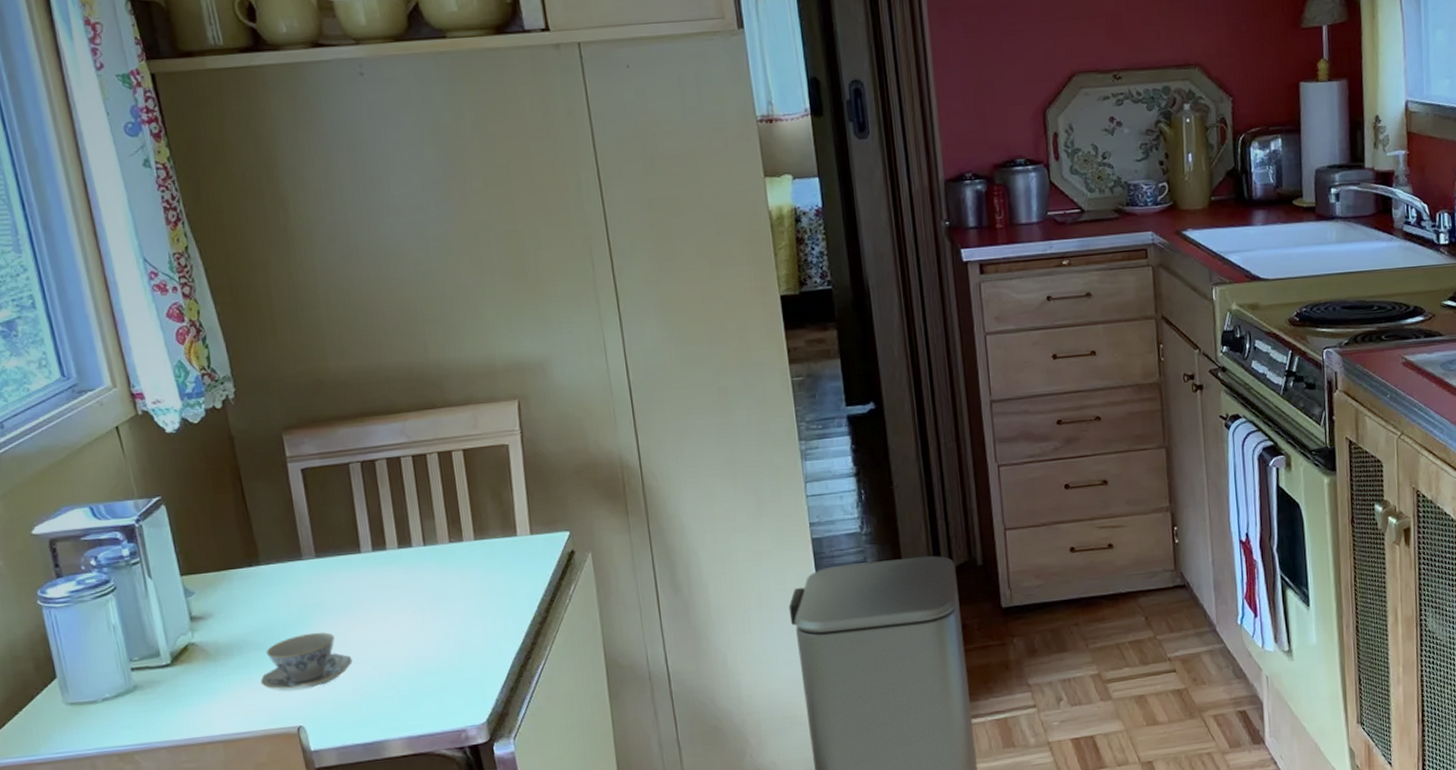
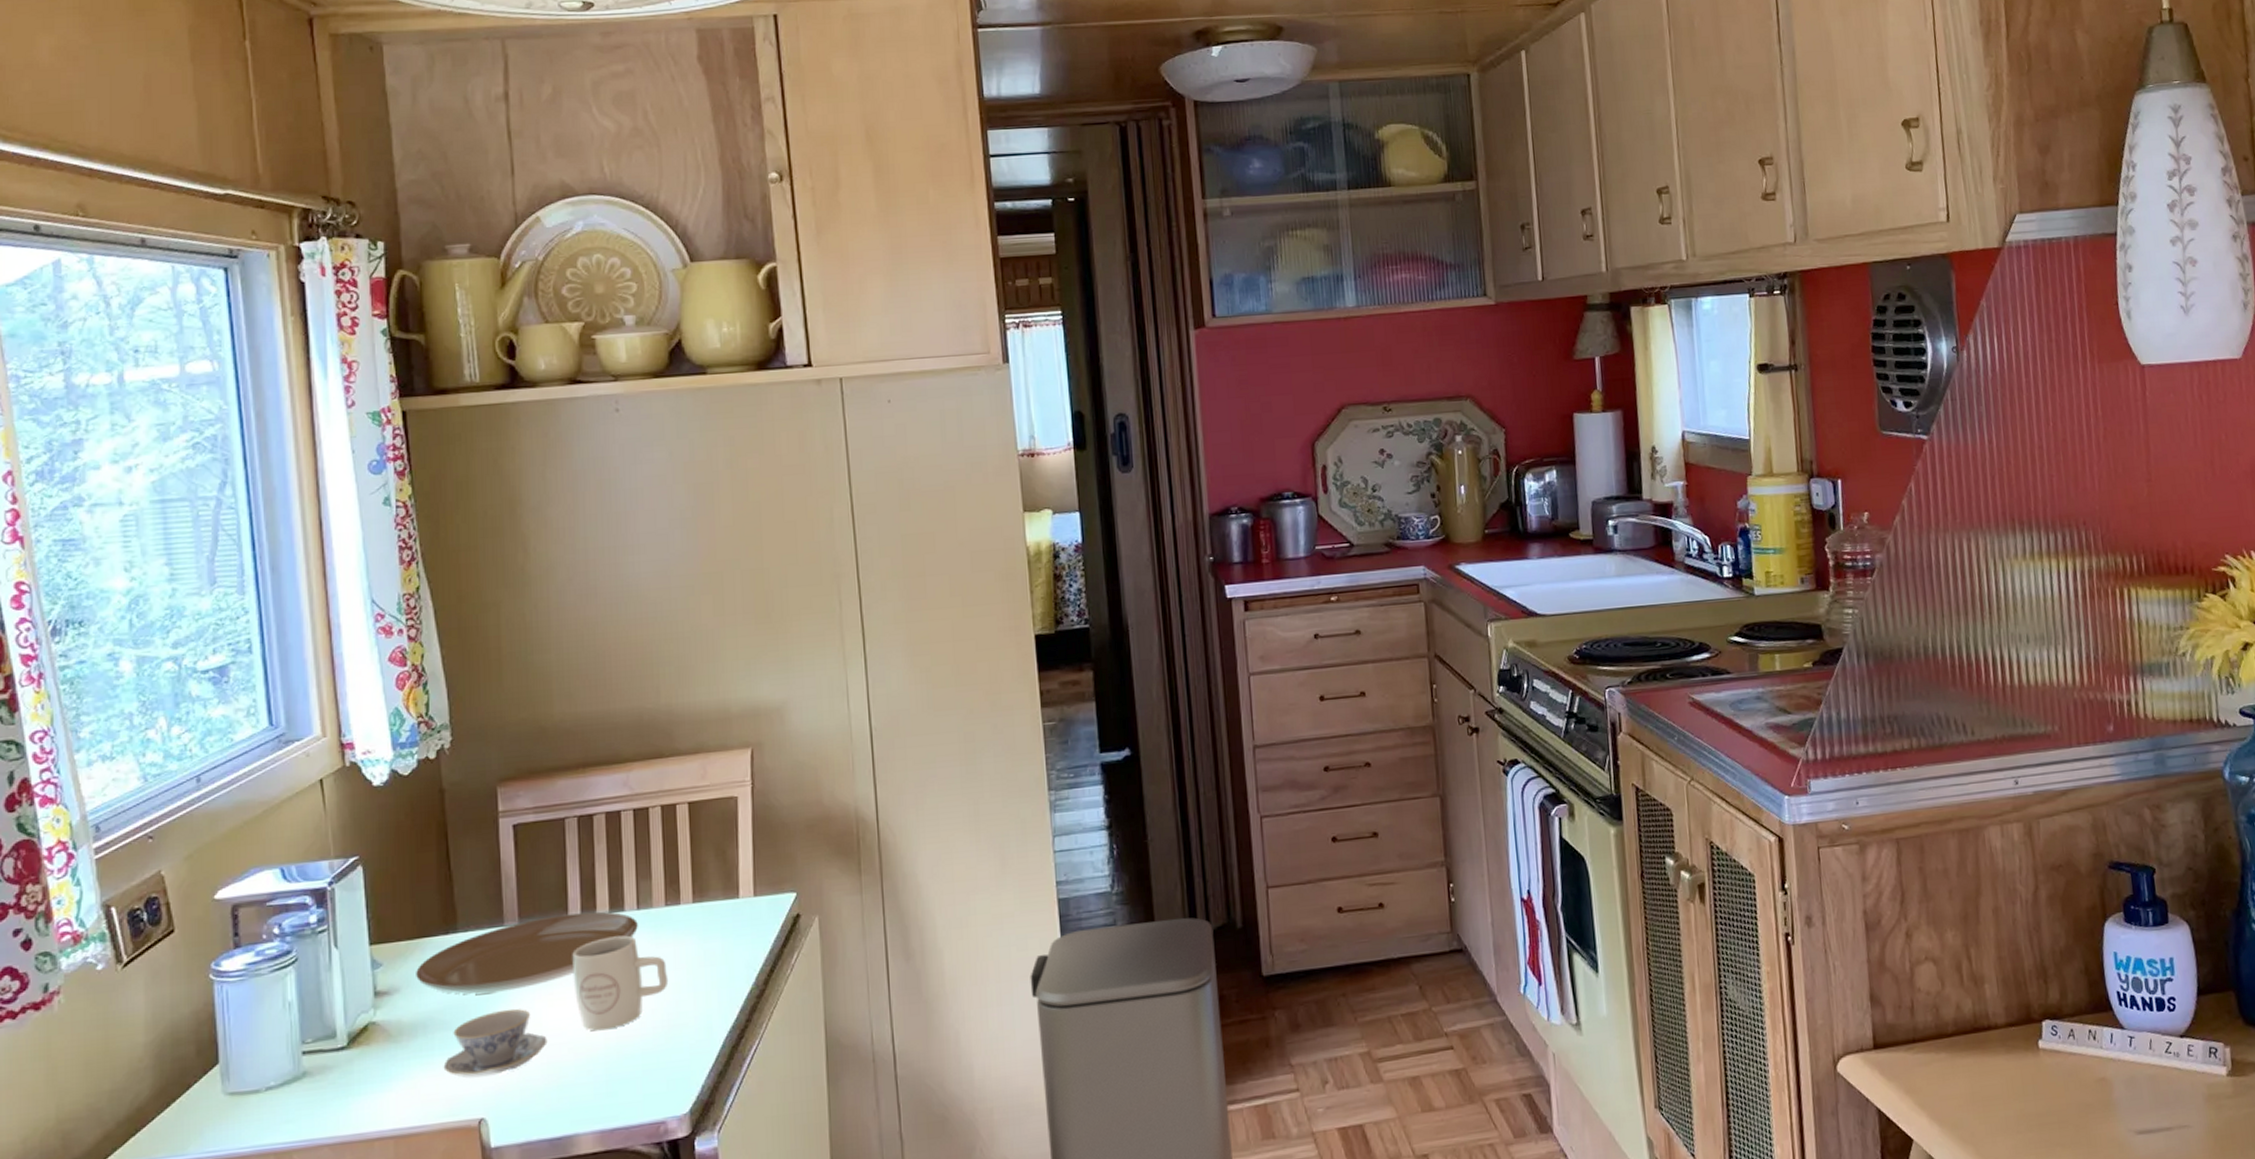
plate: none [226,547,426,620] -> present [416,911,638,995]
mug: none [367,568,459,652] -> present [572,935,669,1031]

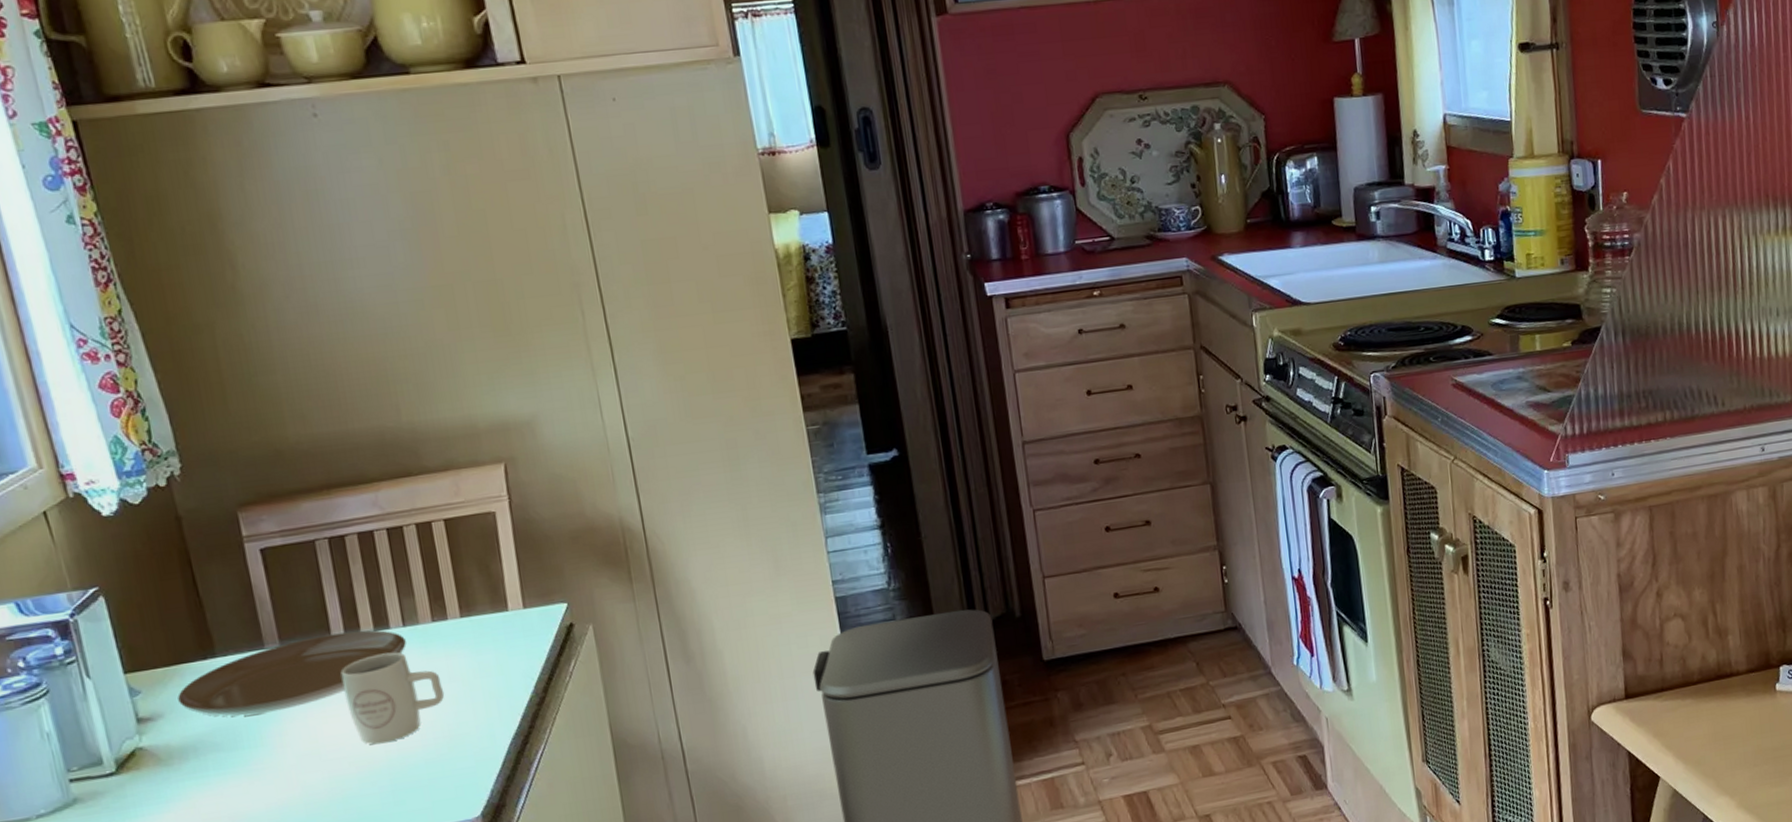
teacup: present [443,1008,548,1079] -> none [220,727,327,796]

